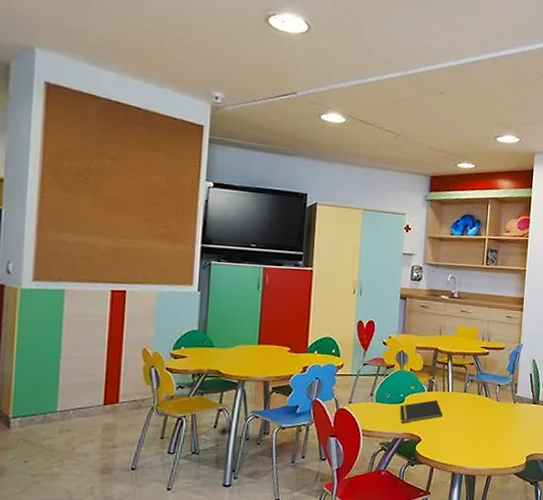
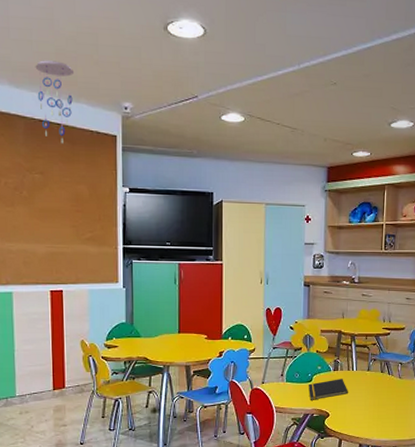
ceiling mobile: none [116,39,162,130] -> present [35,60,75,144]

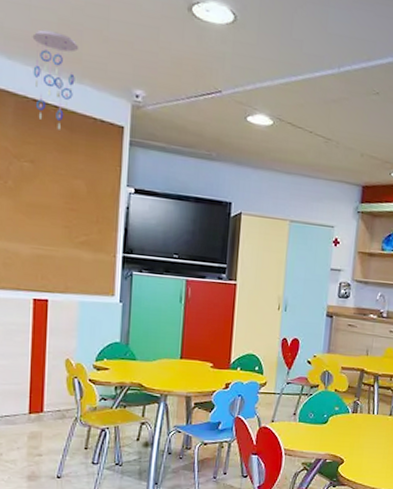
notepad: present [309,379,348,400] -> none [323,422,367,444]

